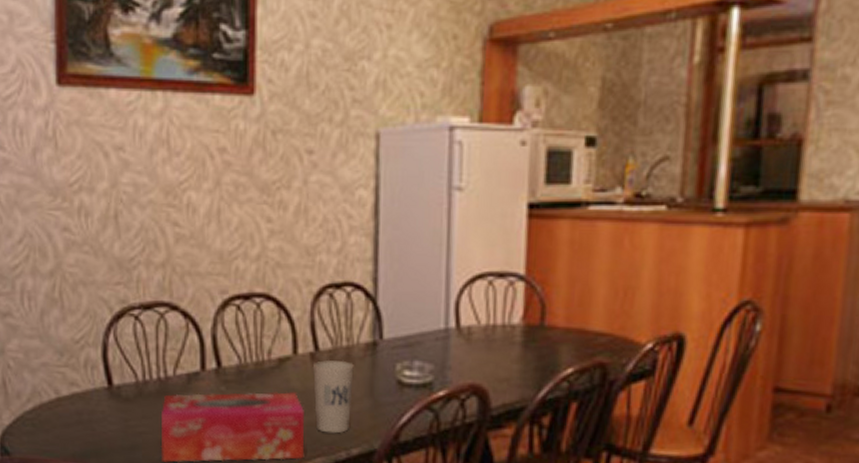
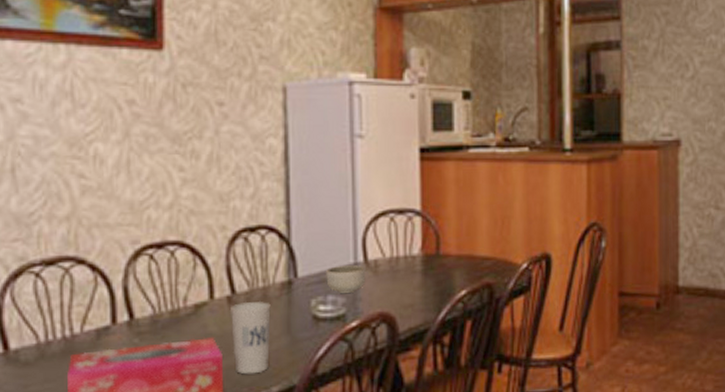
bowl: none [413,330,457,360] -> present [326,265,366,293]

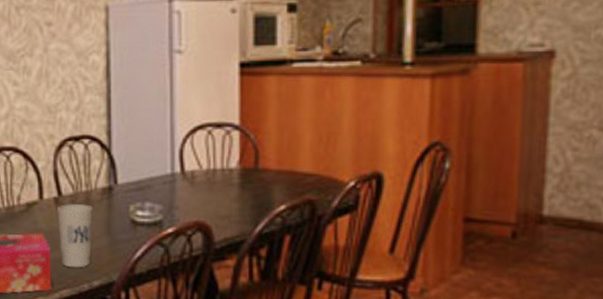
bowl: present [326,265,366,293] -> none [144,175,182,201]

